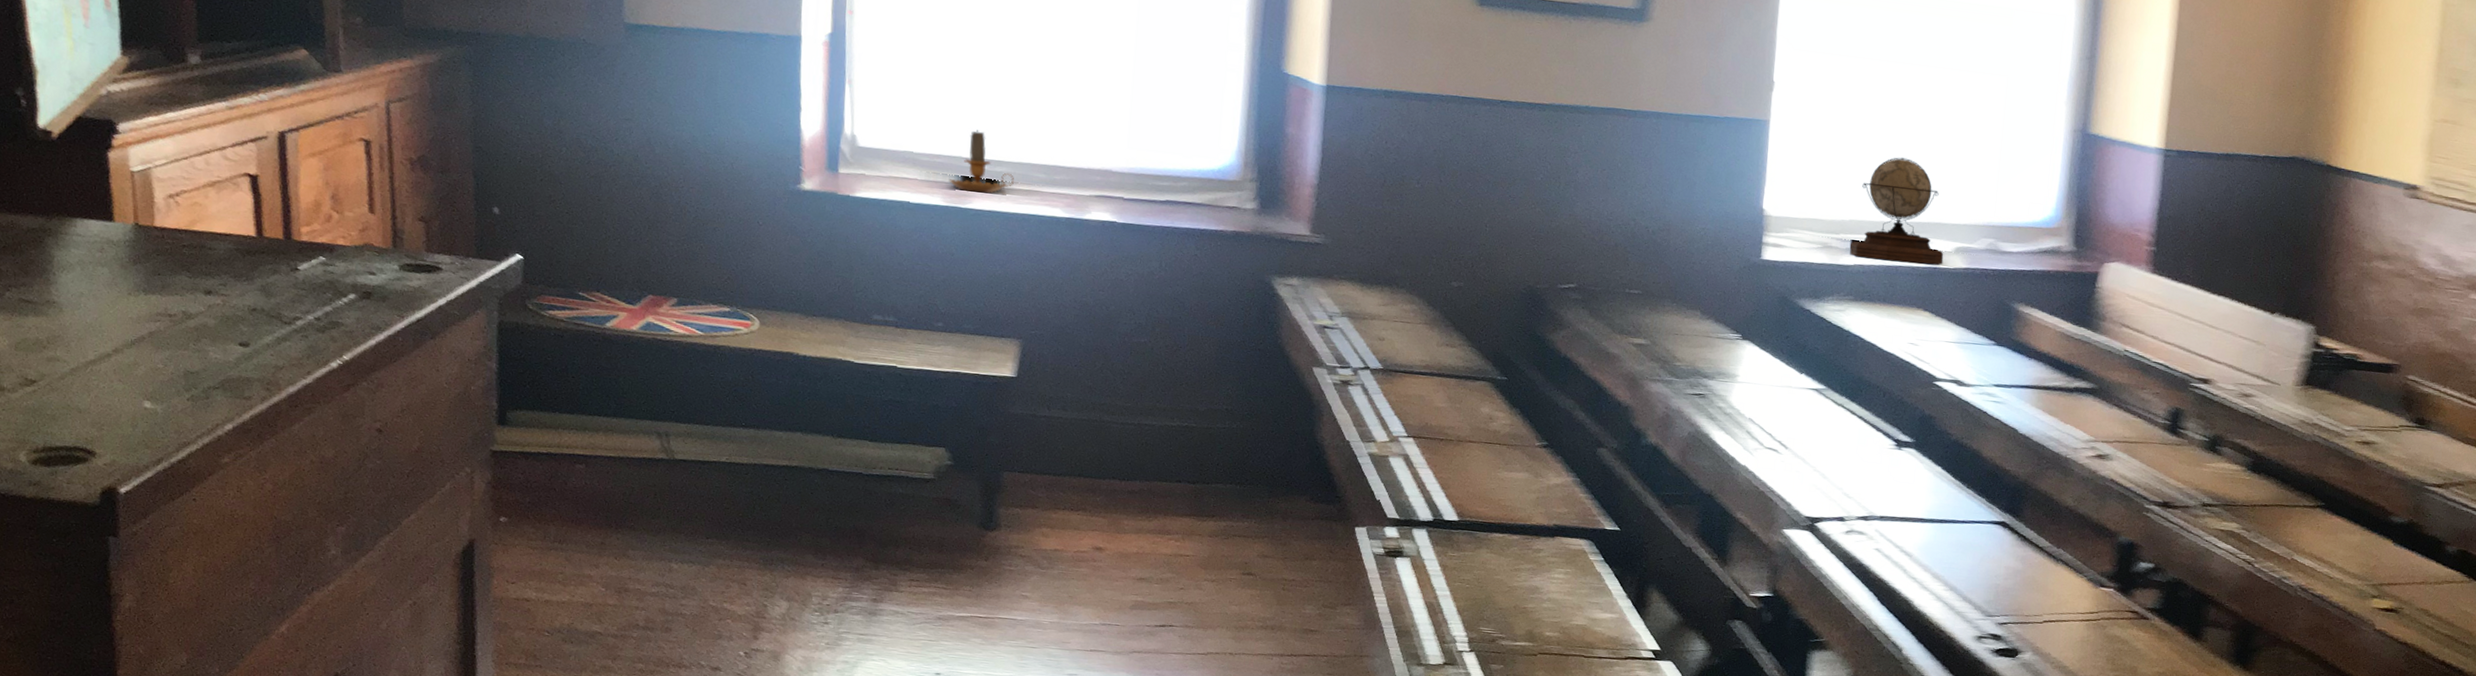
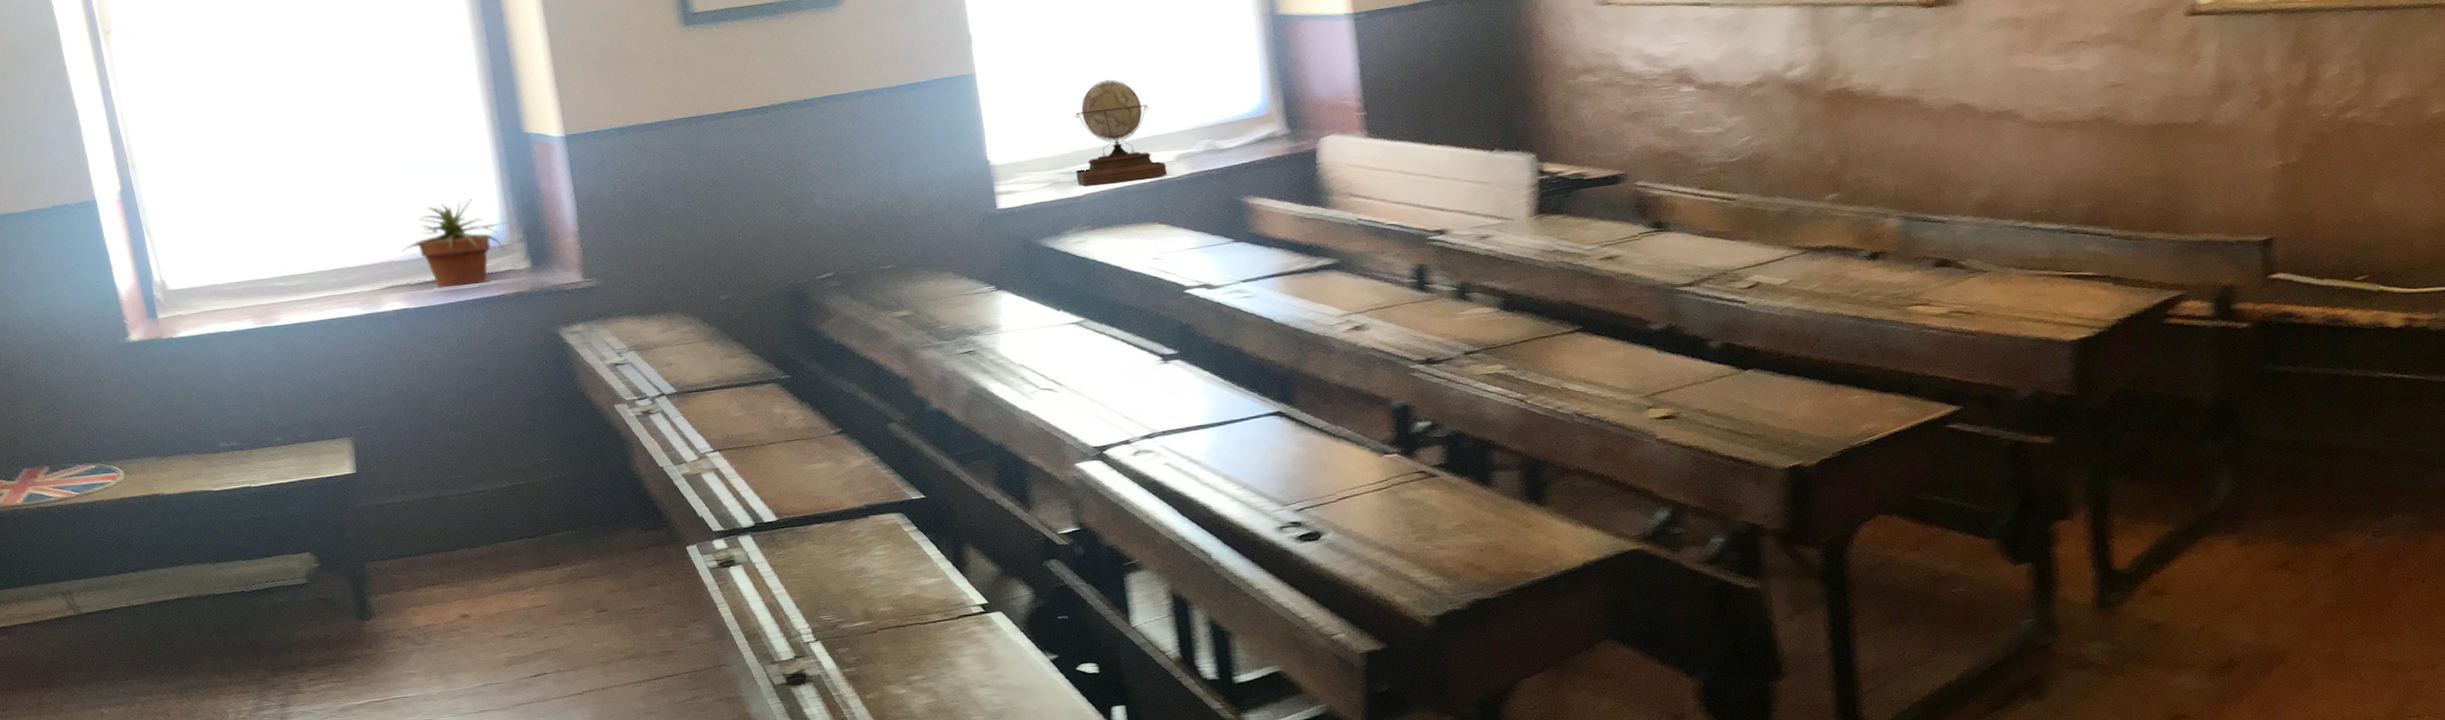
candlestick: present [949,130,1014,193] -> none [254,250,311,311]
potted plant: none [1122,124,1244,214] -> present [401,198,508,289]

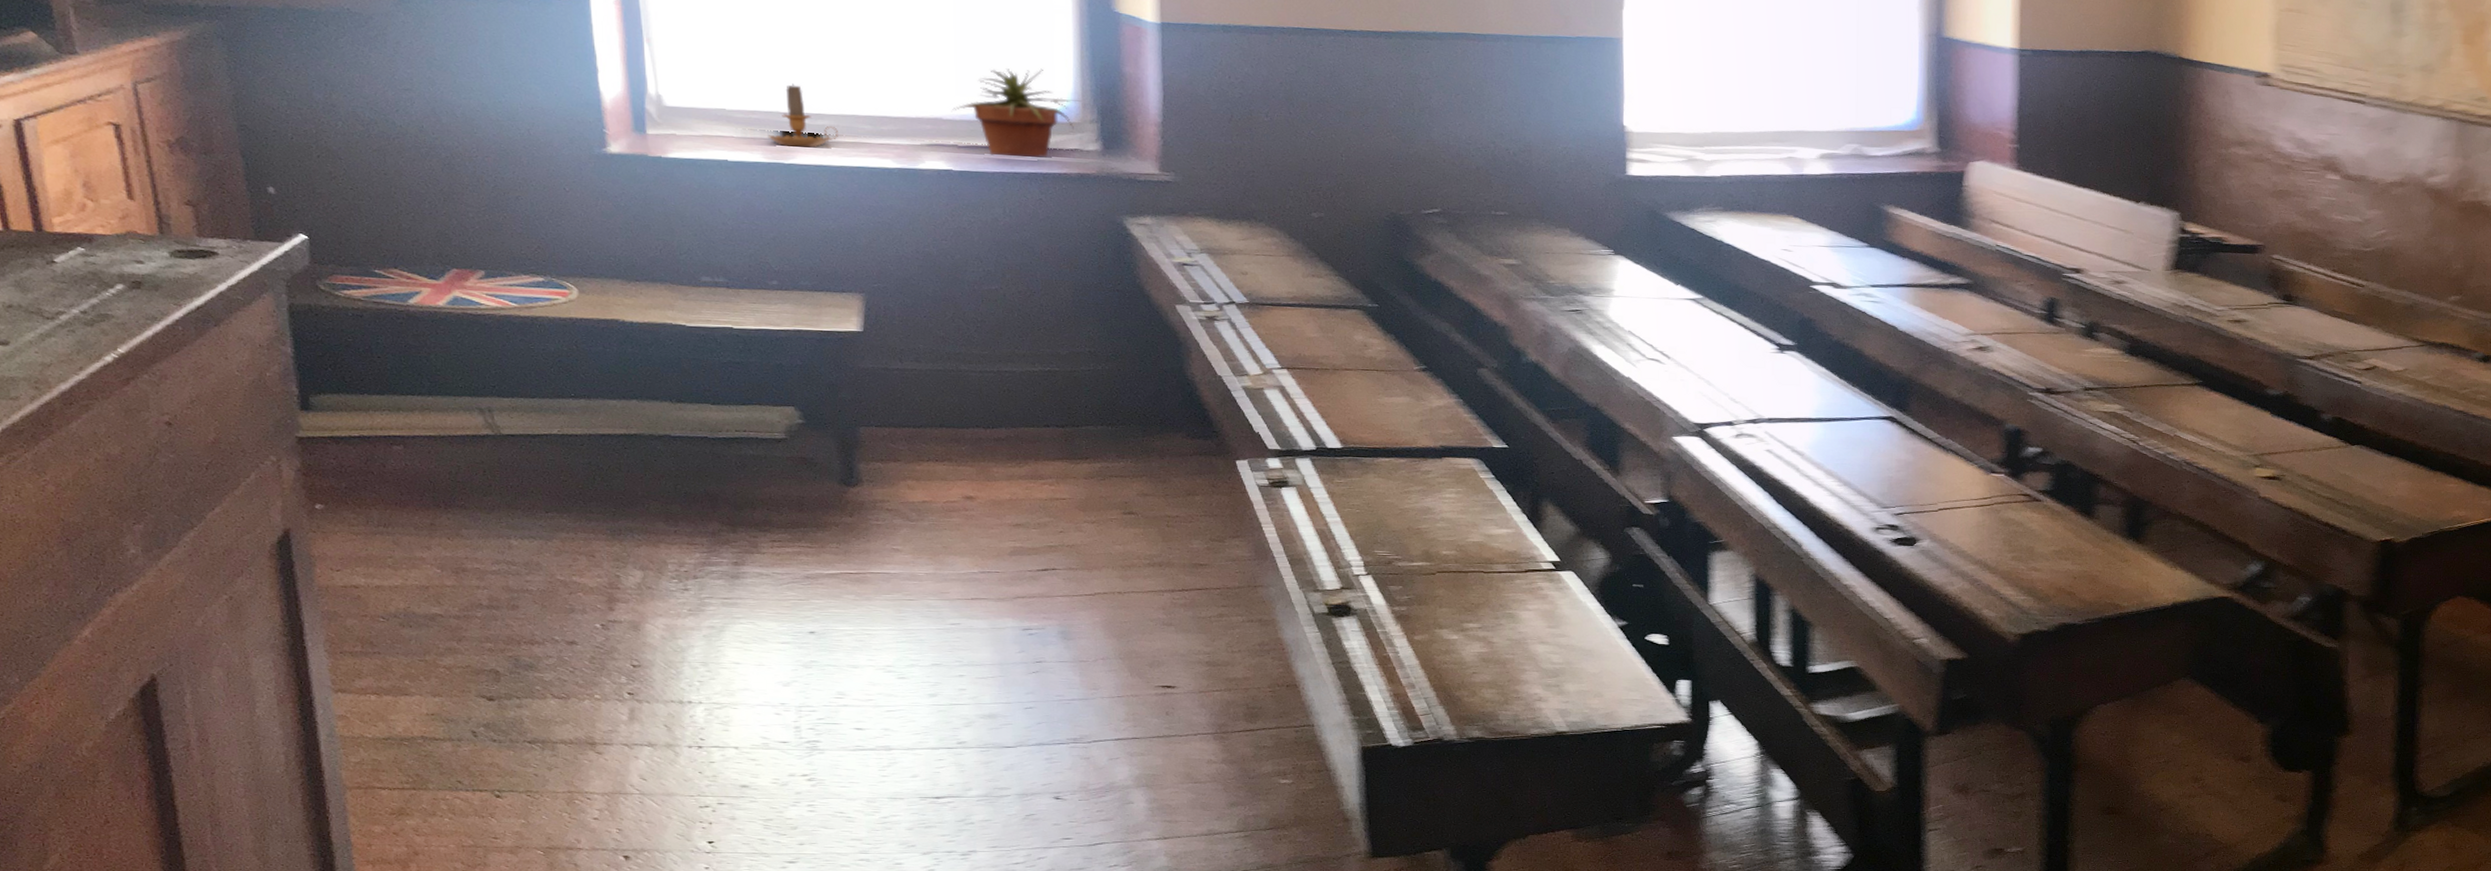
candlestick: none [254,250,311,311] -> present [767,83,838,148]
globe: present [1075,79,1168,187] -> none [1715,68,1810,172]

